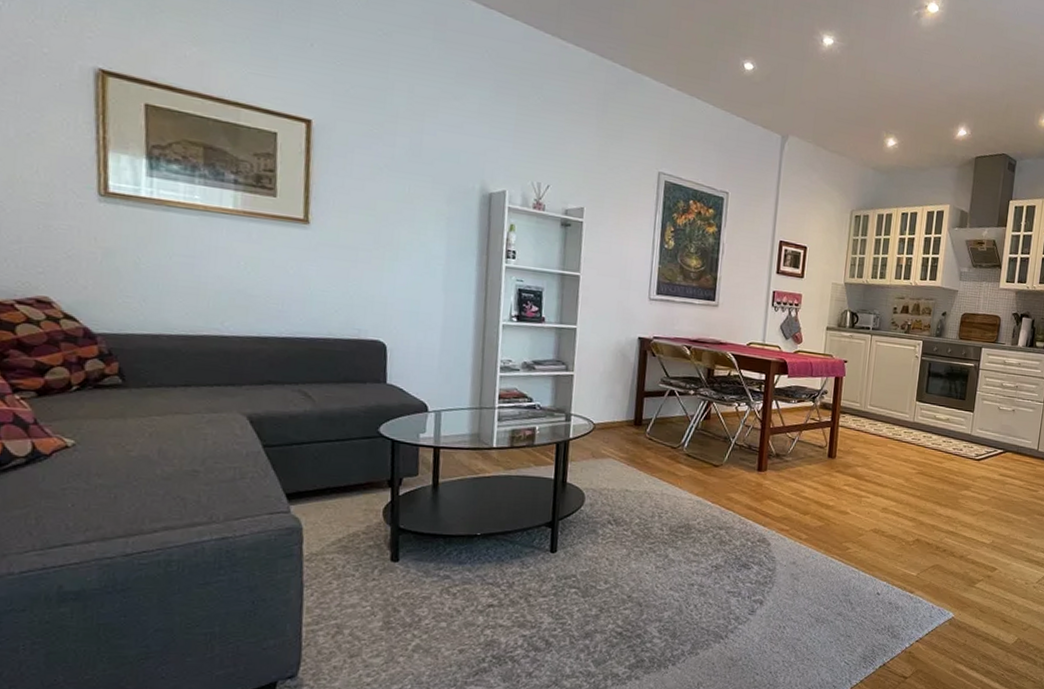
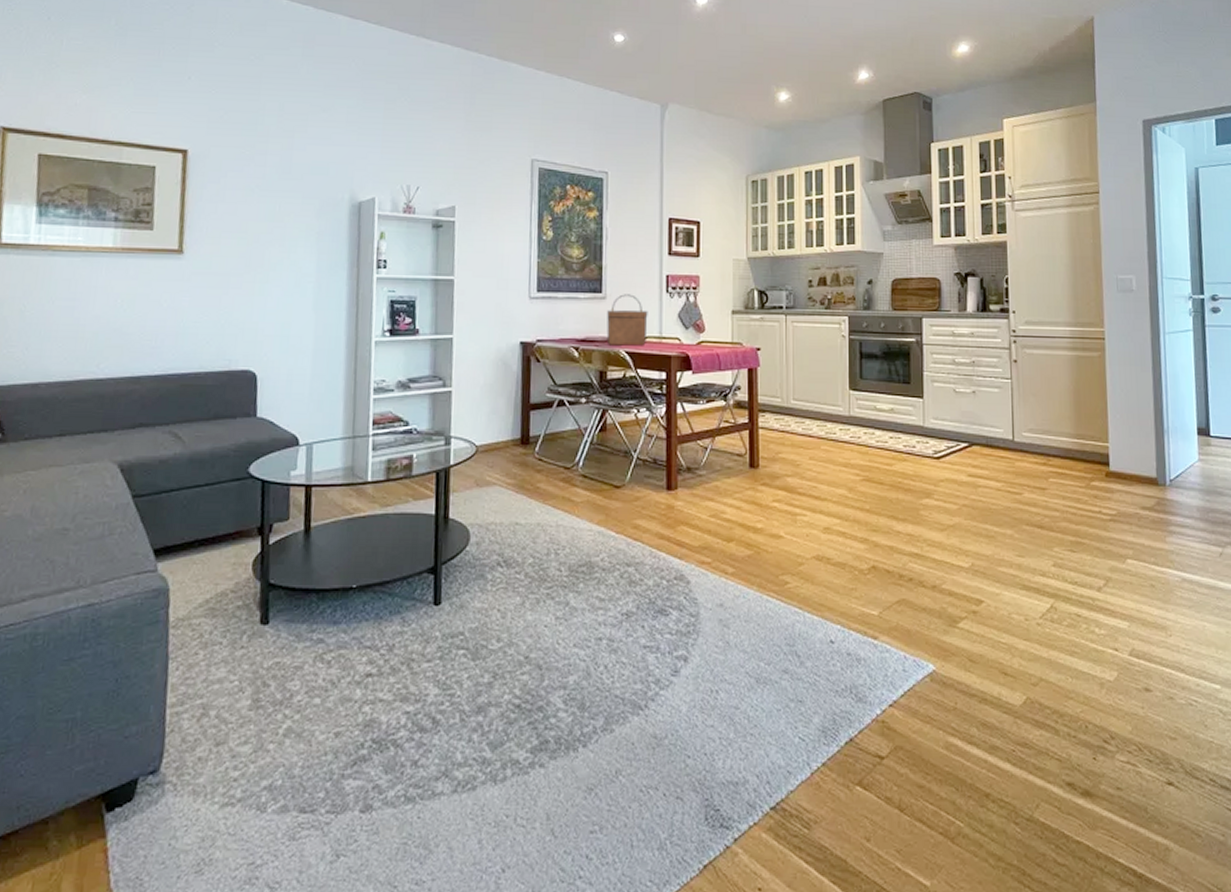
handbag: none [716,304,755,351] -> present [606,294,648,346]

